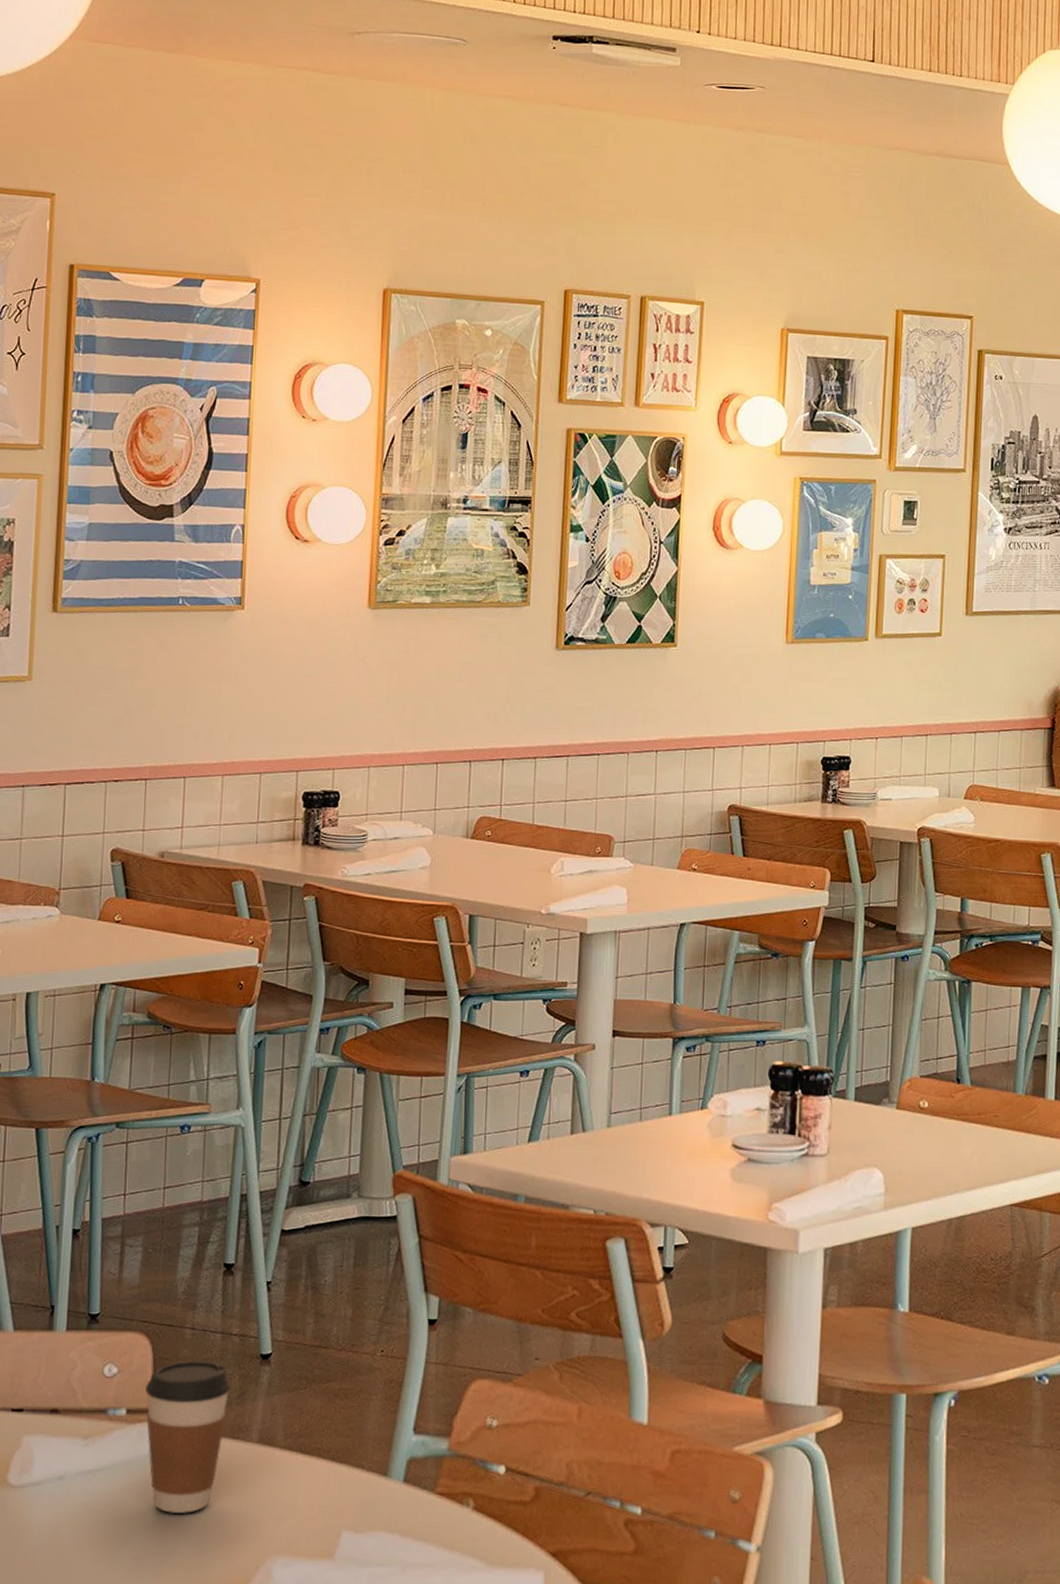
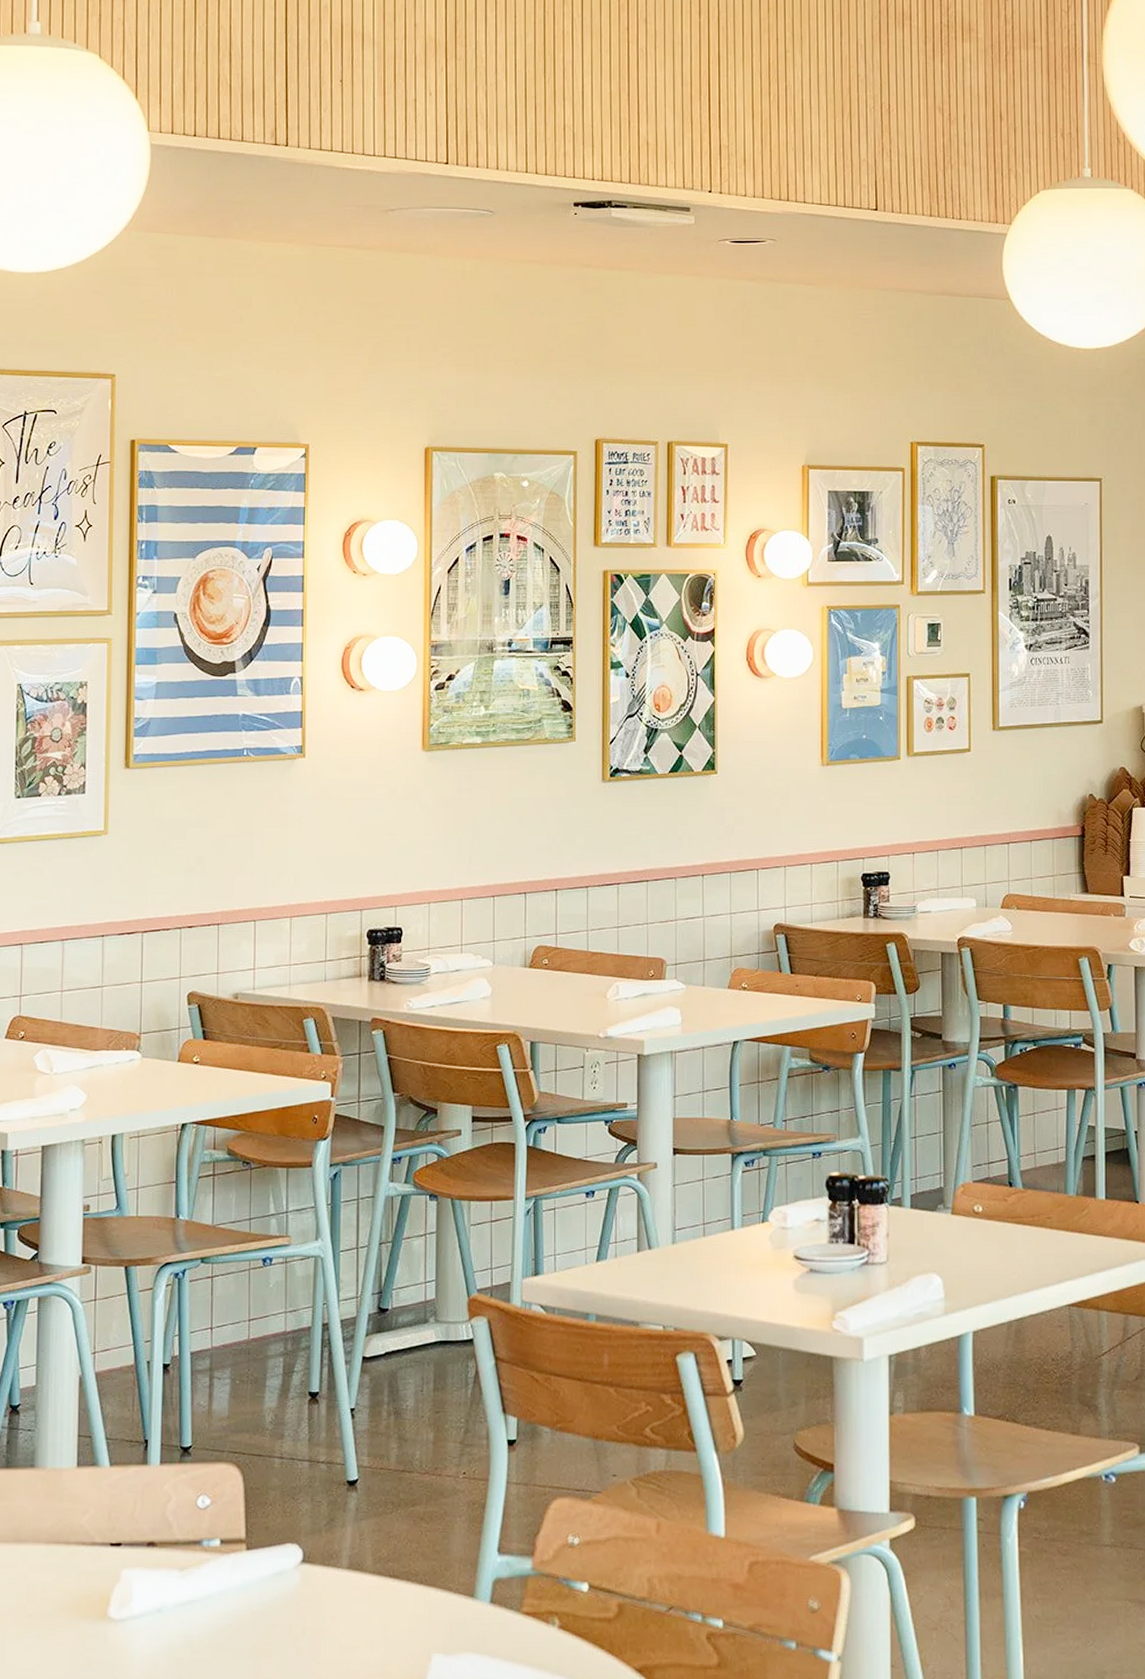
coffee cup: present [144,1360,231,1513] -> none [237,1489,320,1642]

